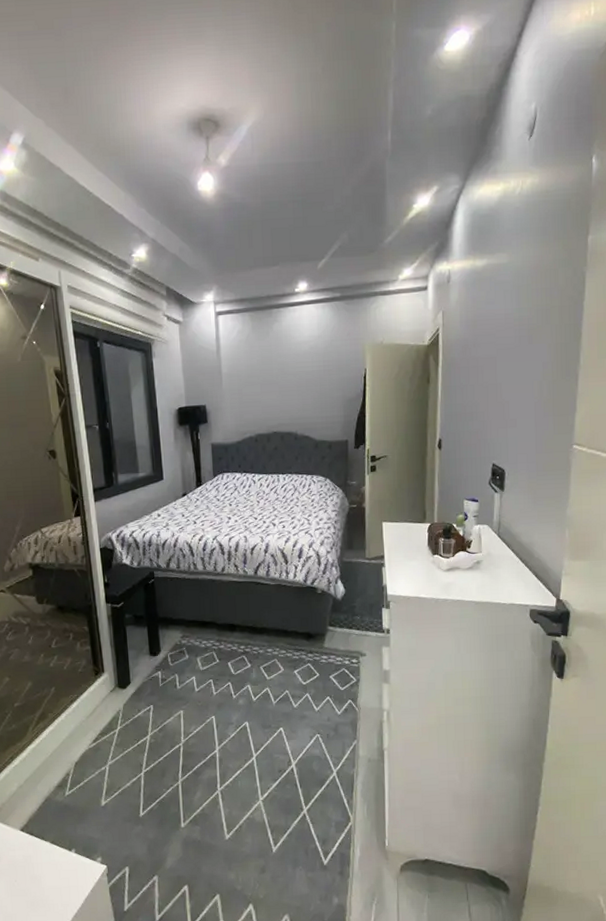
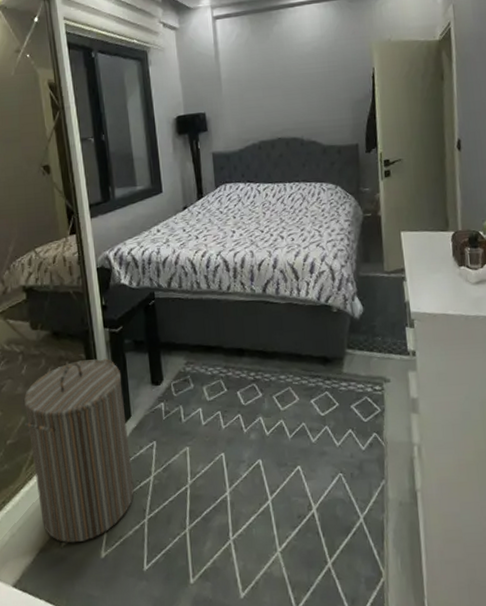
laundry hamper: none [30,631,132,793] -> present [23,358,134,543]

